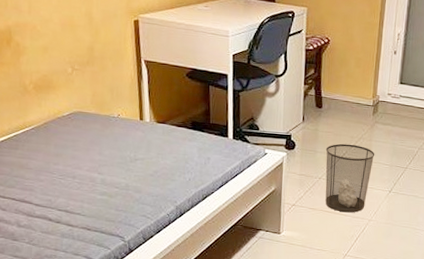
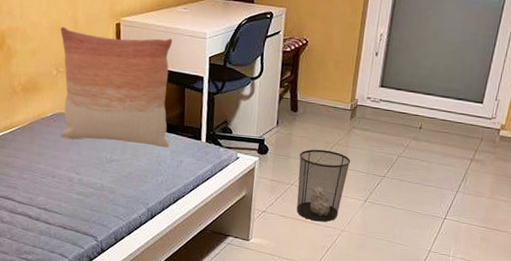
pillow: none [73,22,196,146] -> present [60,26,173,148]

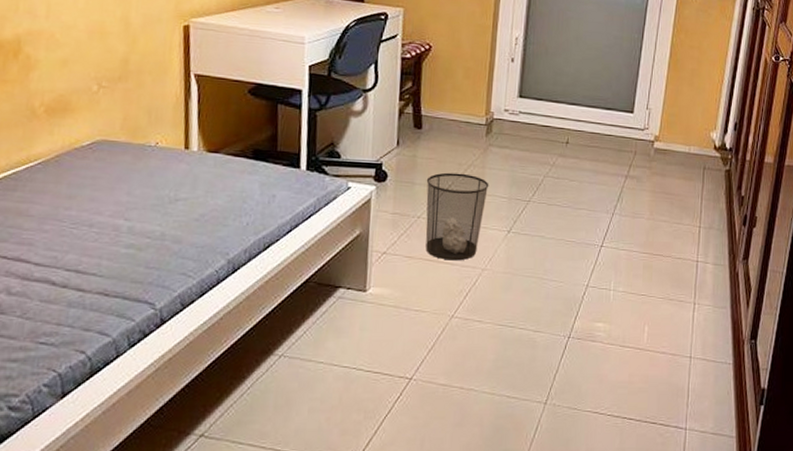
pillow: present [60,26,173,148] -> none [102,29,261,180]

